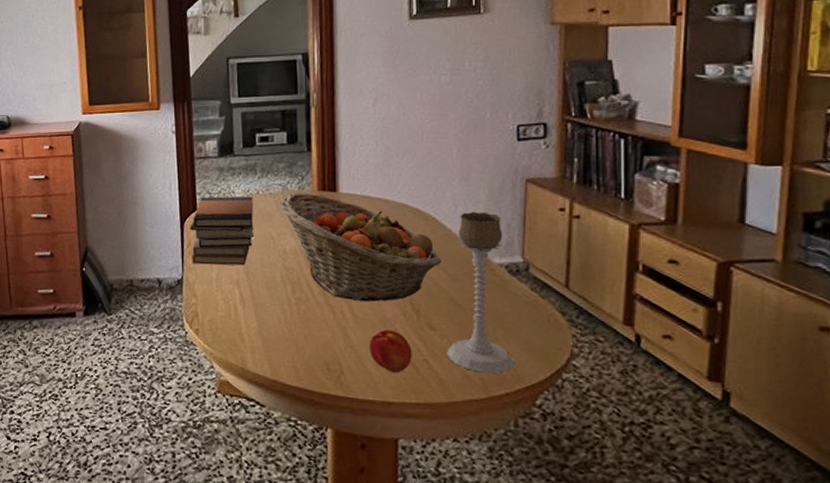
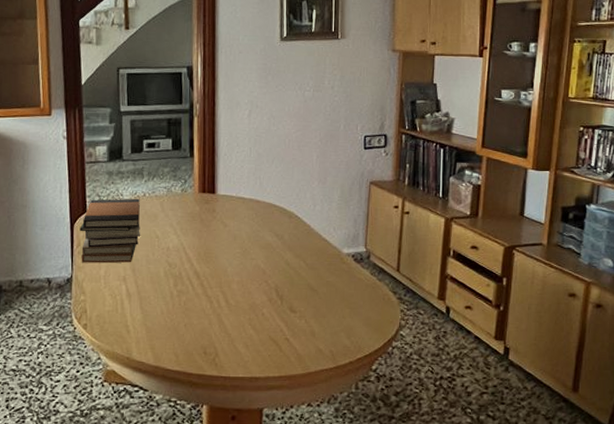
fruit basket: present [280,192,441,302] -> none [165,195,301,291]
peach: present [370,329,412,373] -> none [241,314,276,352]
candle holder: present [447,211,515,374] -> none [304,209,357,347]

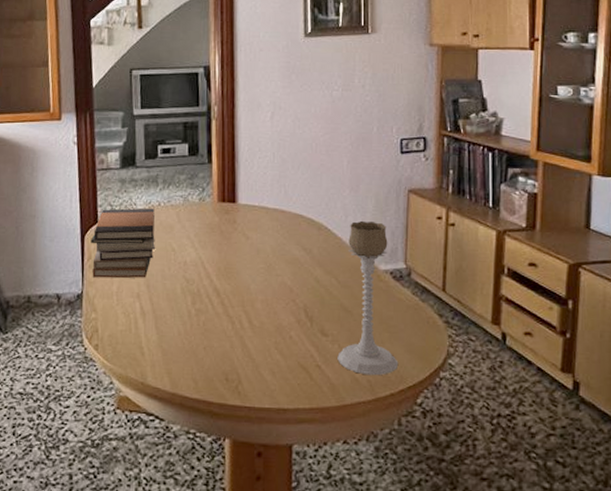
candle holder: none [304,209,357,347] -> present [337,220,399,376]

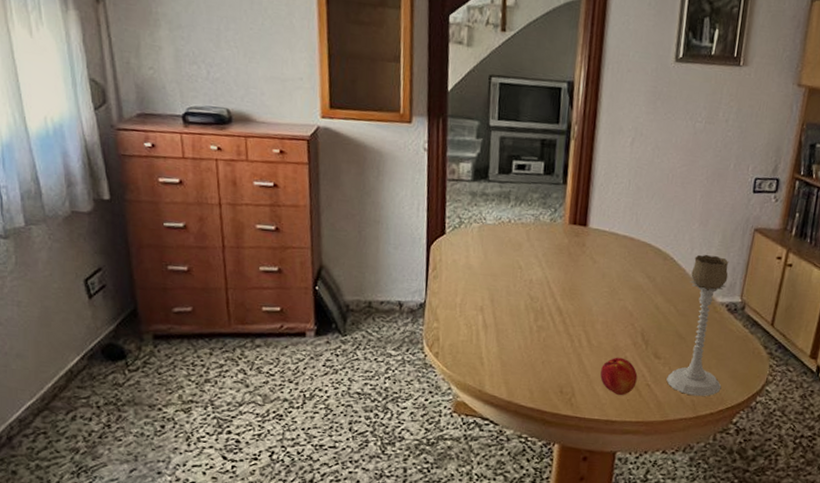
book stack: present [91,208,155,279] -> none [436,221,504,293]
peach: none [266,337,306,380] -> present [600,357,638,396]

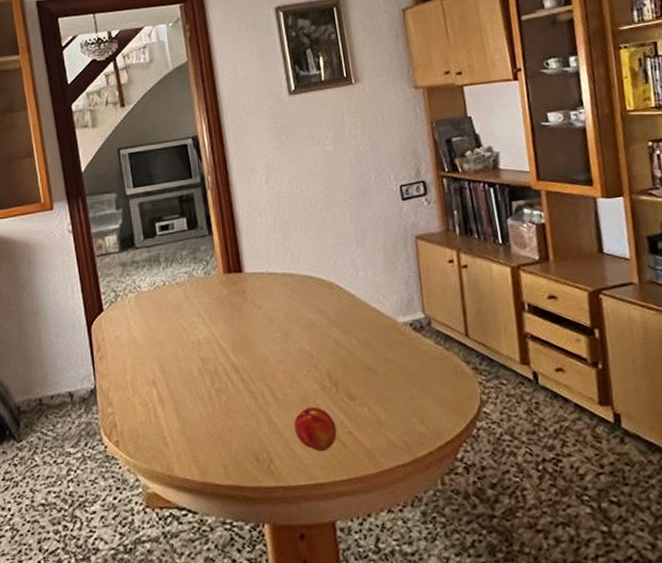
candle holder: present [666,254,729,397] -> none [361,274,433,436]

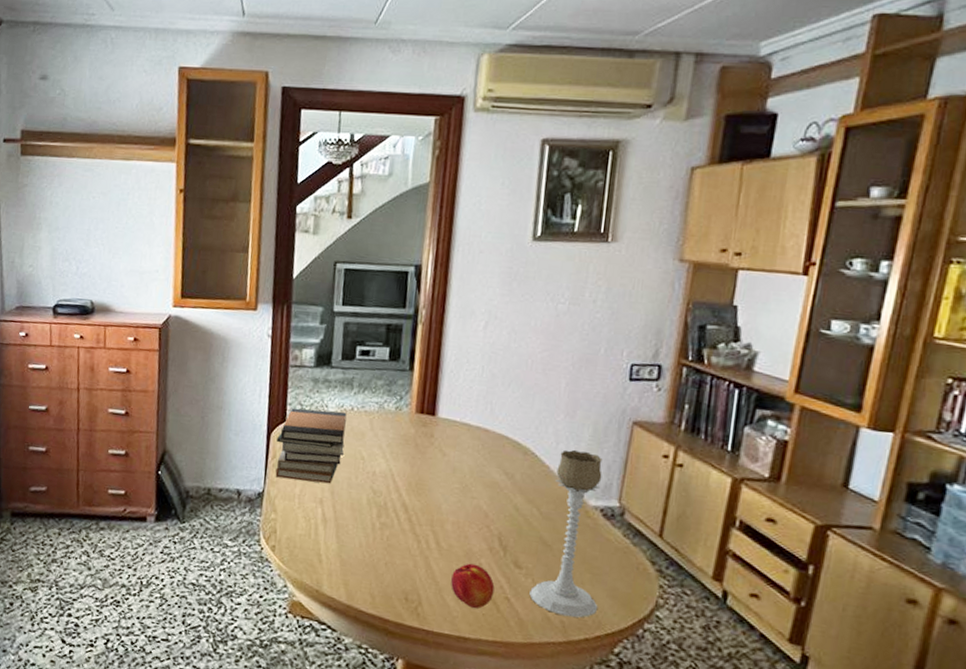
book stack: none [98,288,165,370] -> present [275,407,347,484]
candle holder: none [361,274,433,436] -> present [529,449,603,618]

